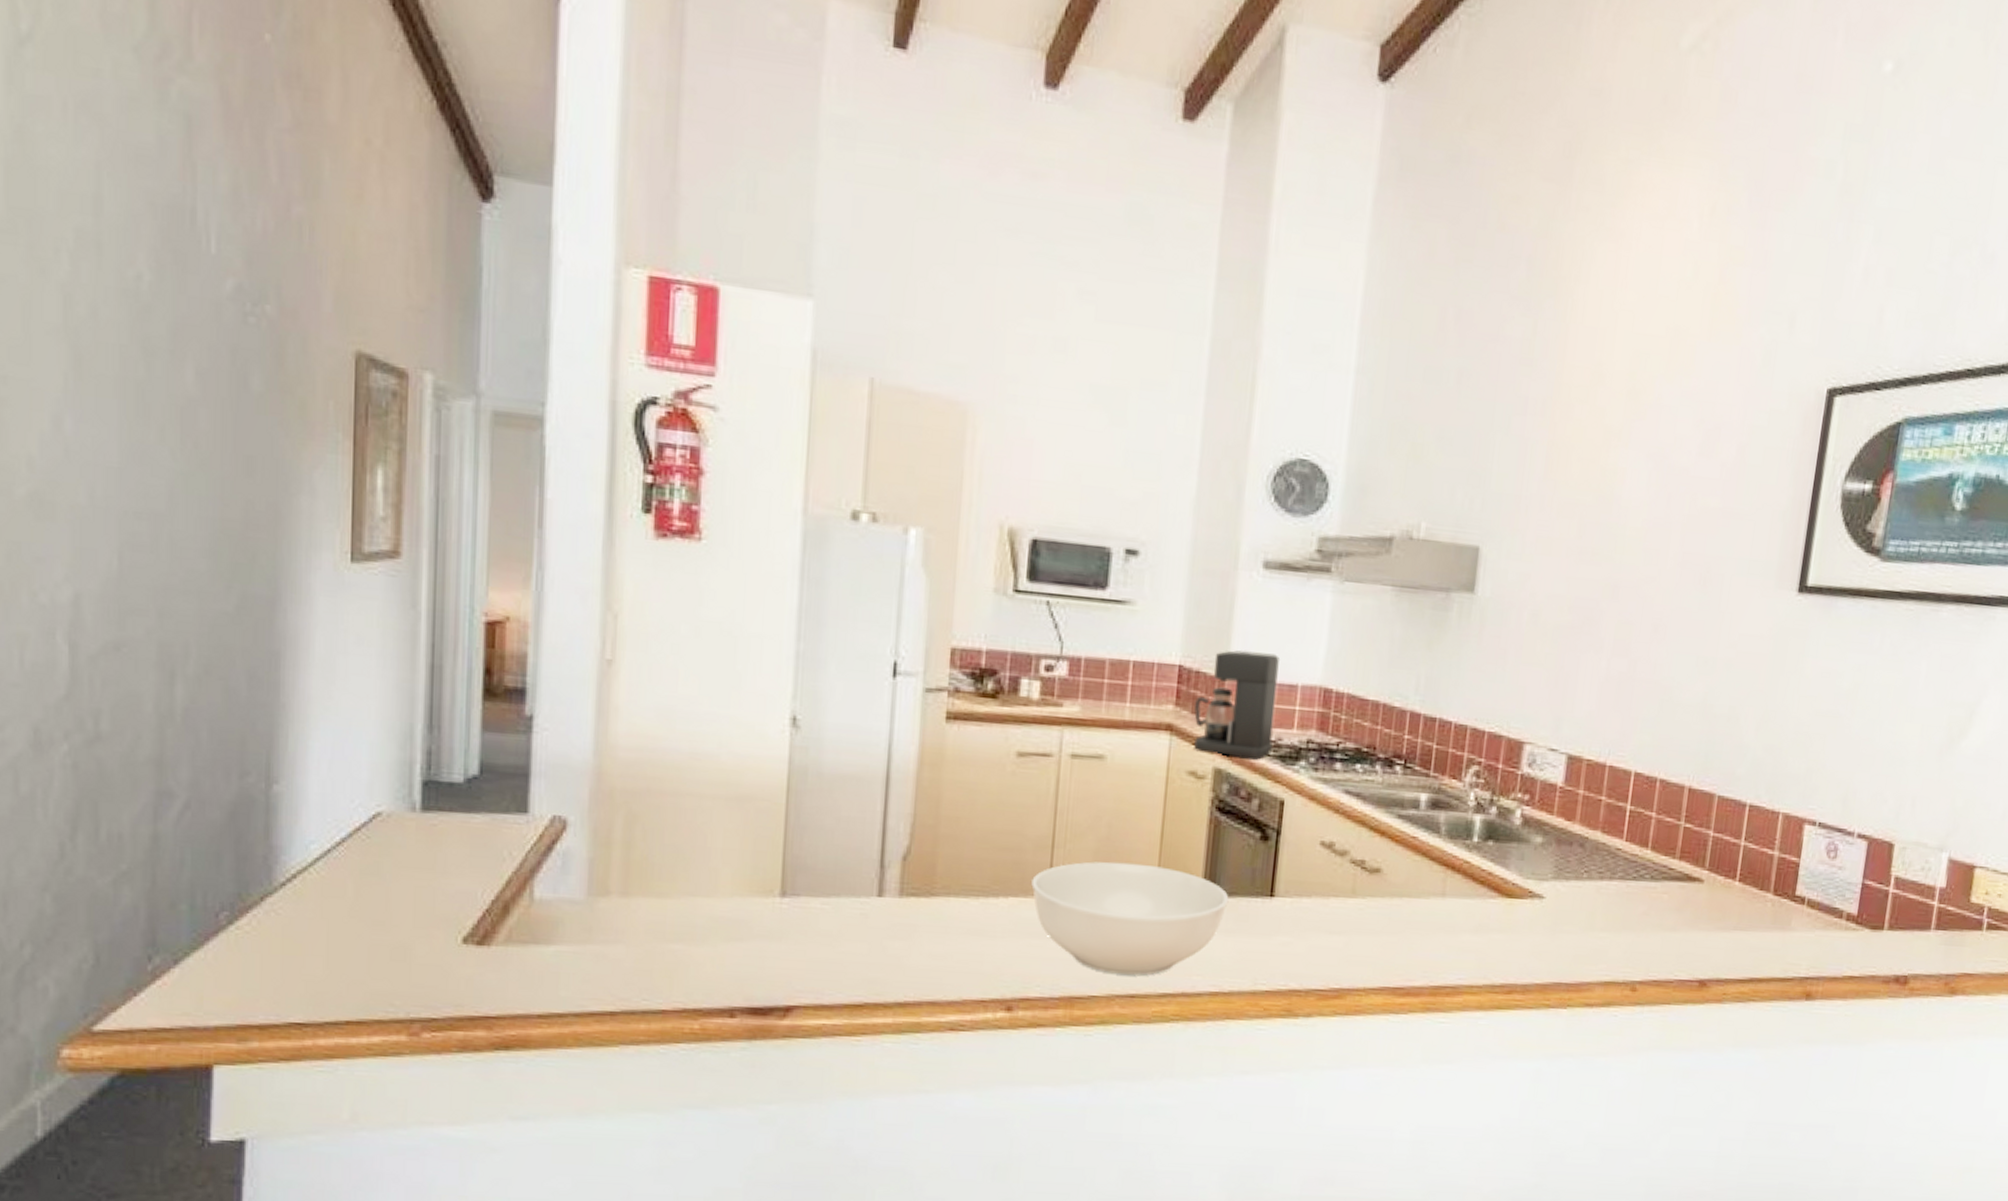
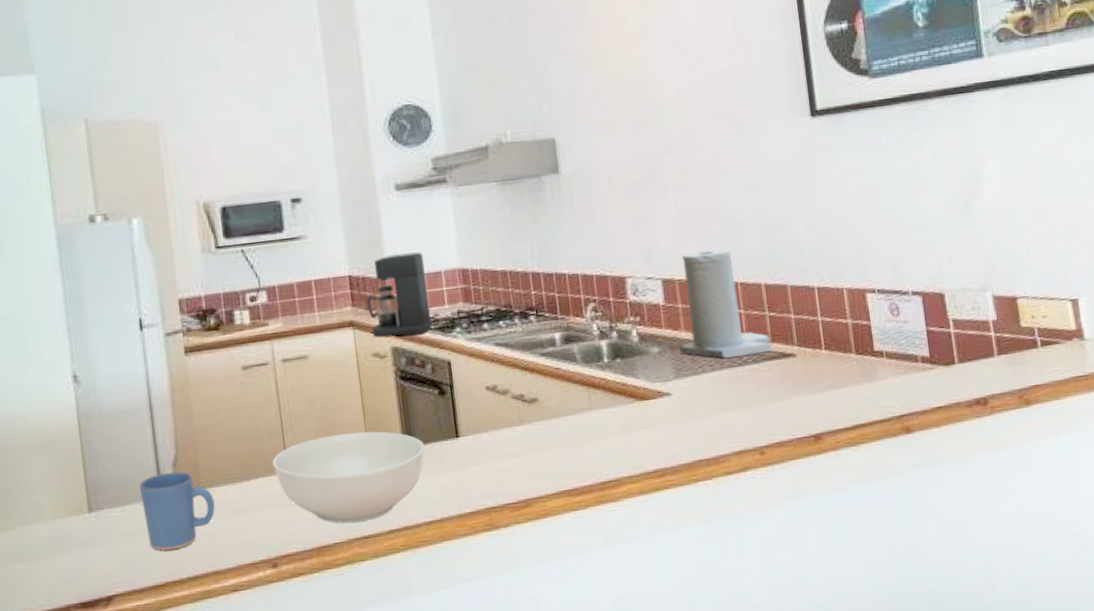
mug: none [852,866,948,965] -> present [139,472,215,551]
paper towel: none [1566,728,1679,871] -> present [679,249,773,359]

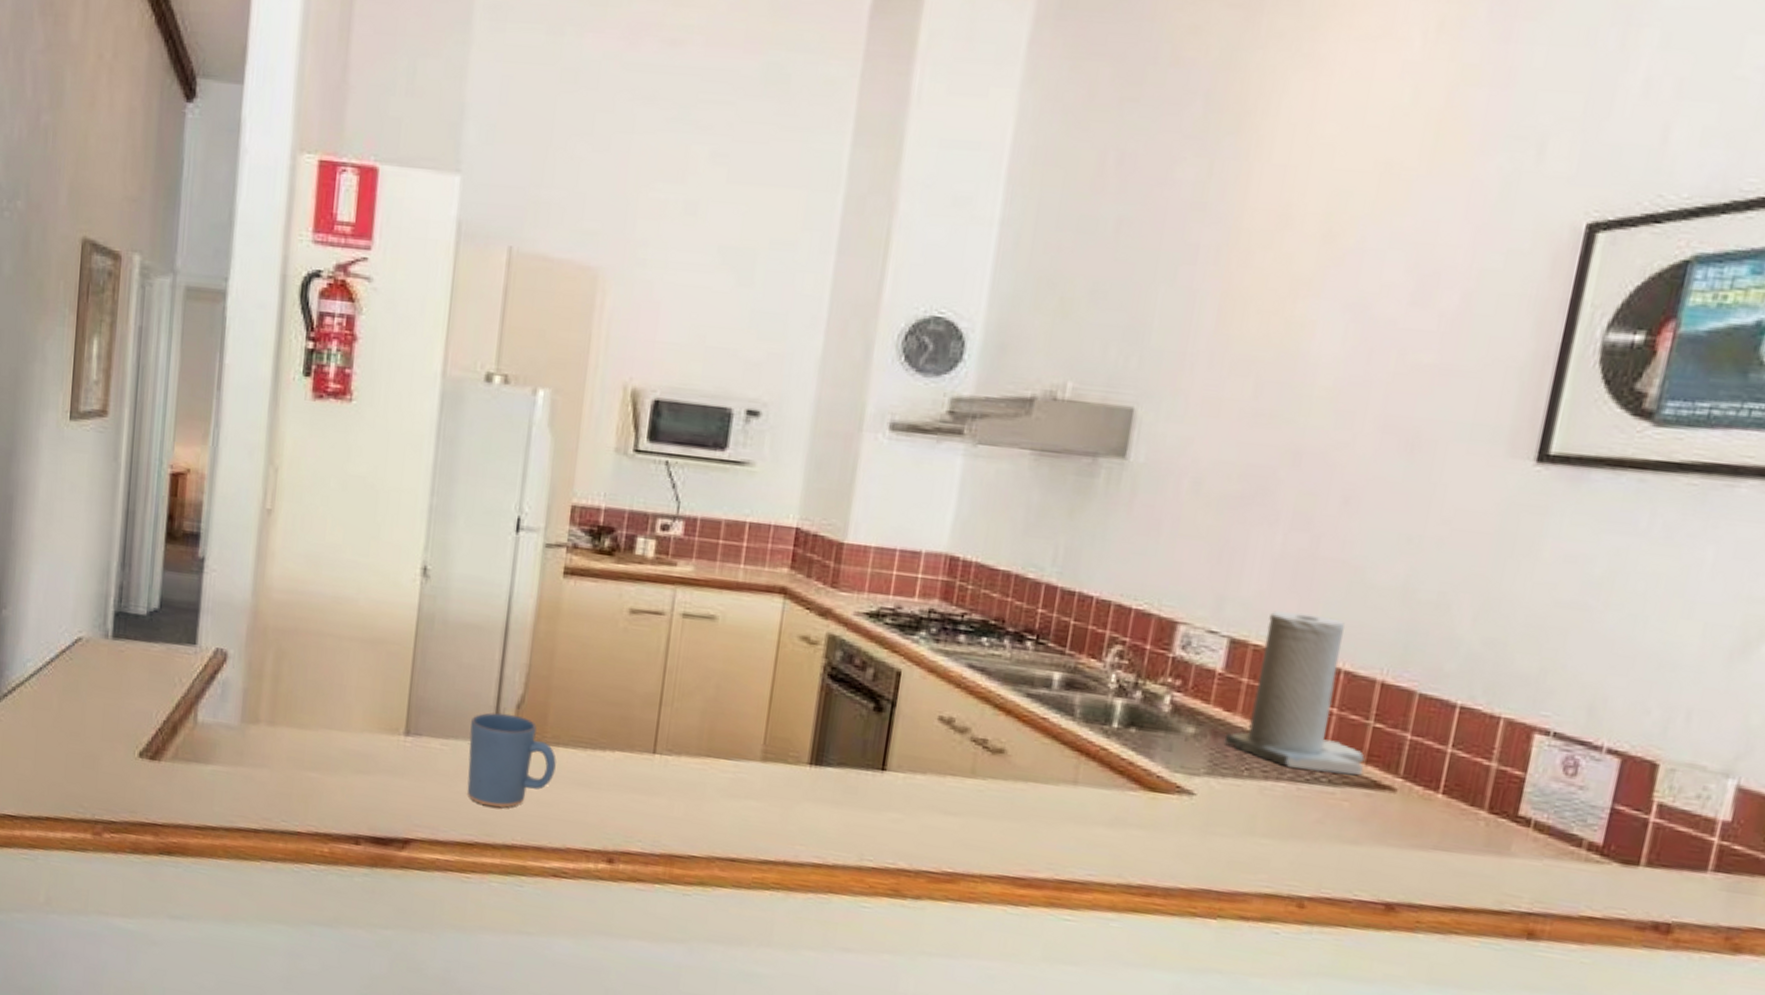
bowl: present [272,431,425,523] -> none [637,721,838,840]
coffee maker: present [366,252,433,338] -> none [808,514,903,628]

